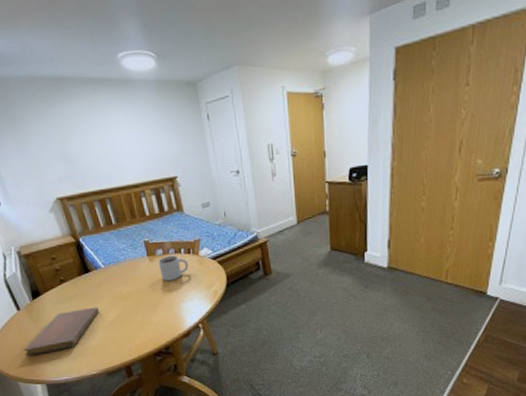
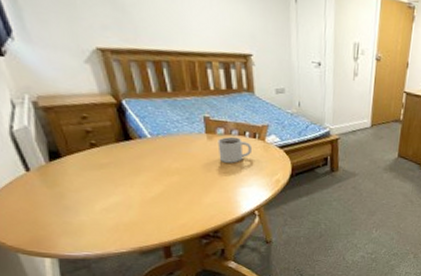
notebook: present [24,307,99,357] -> none [31,179,138,226]

